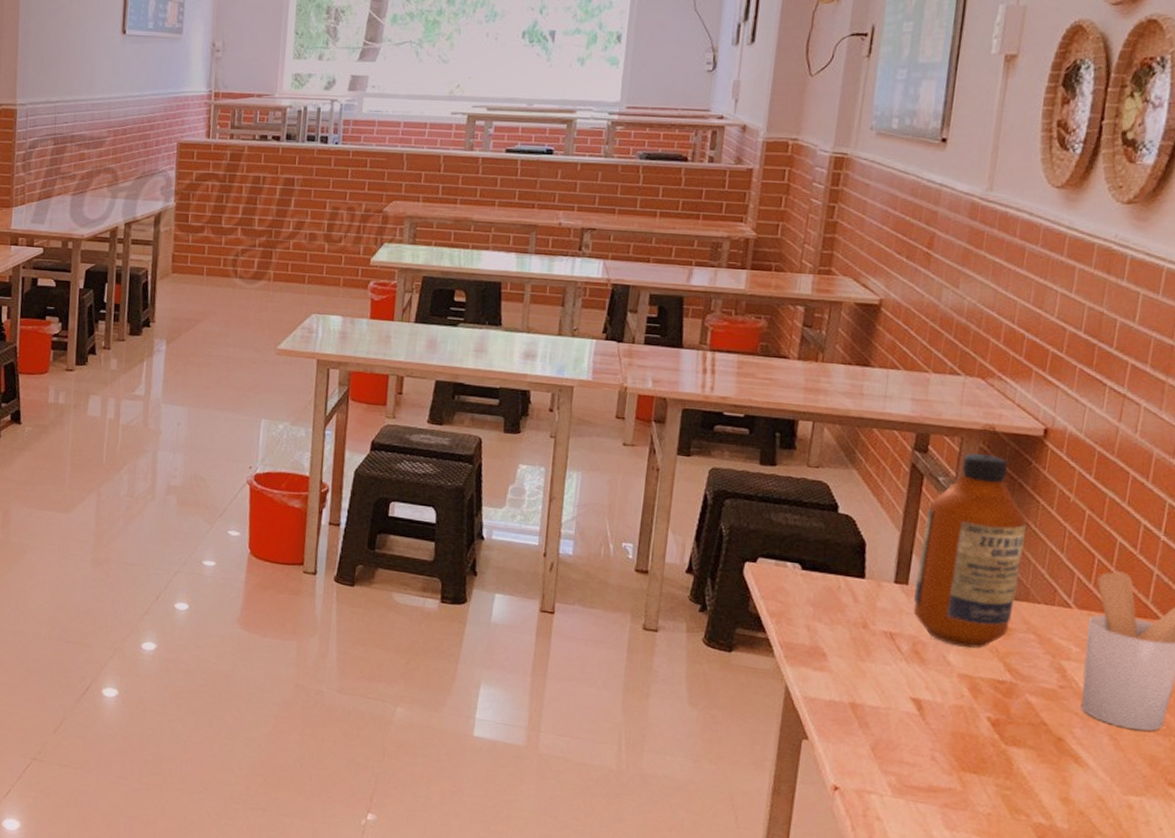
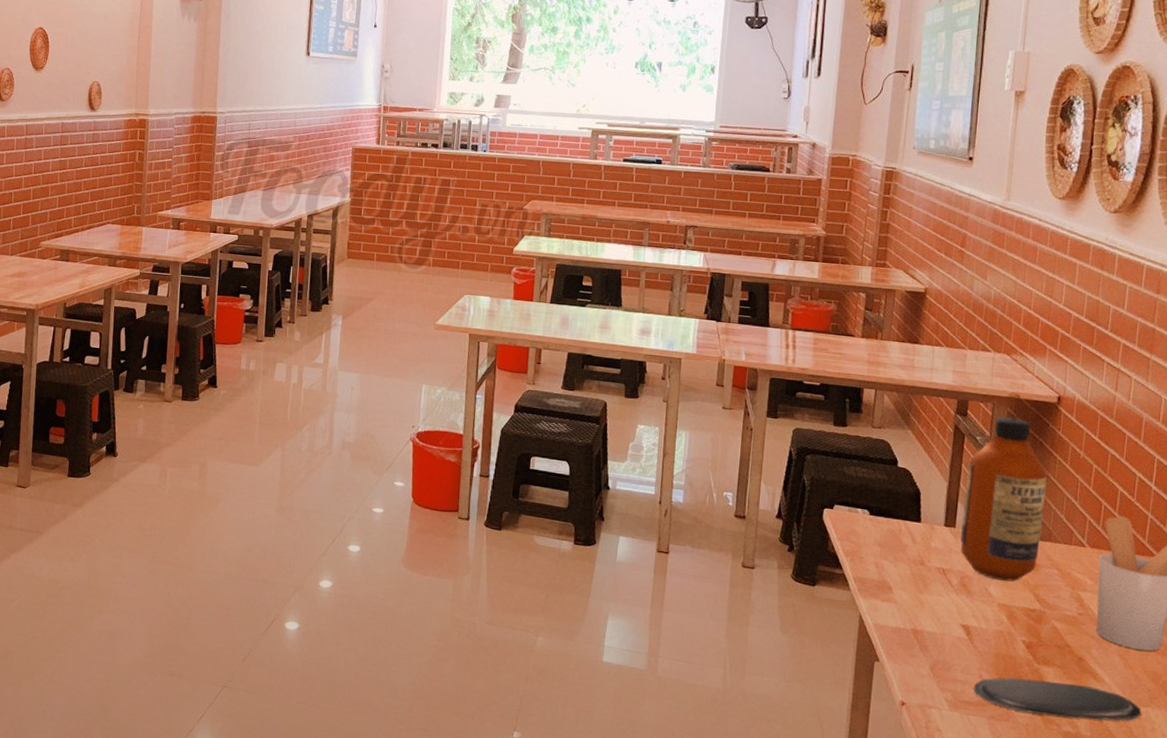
oval tray: none [923,760,1134,812] -> present [973,677,1142,721]

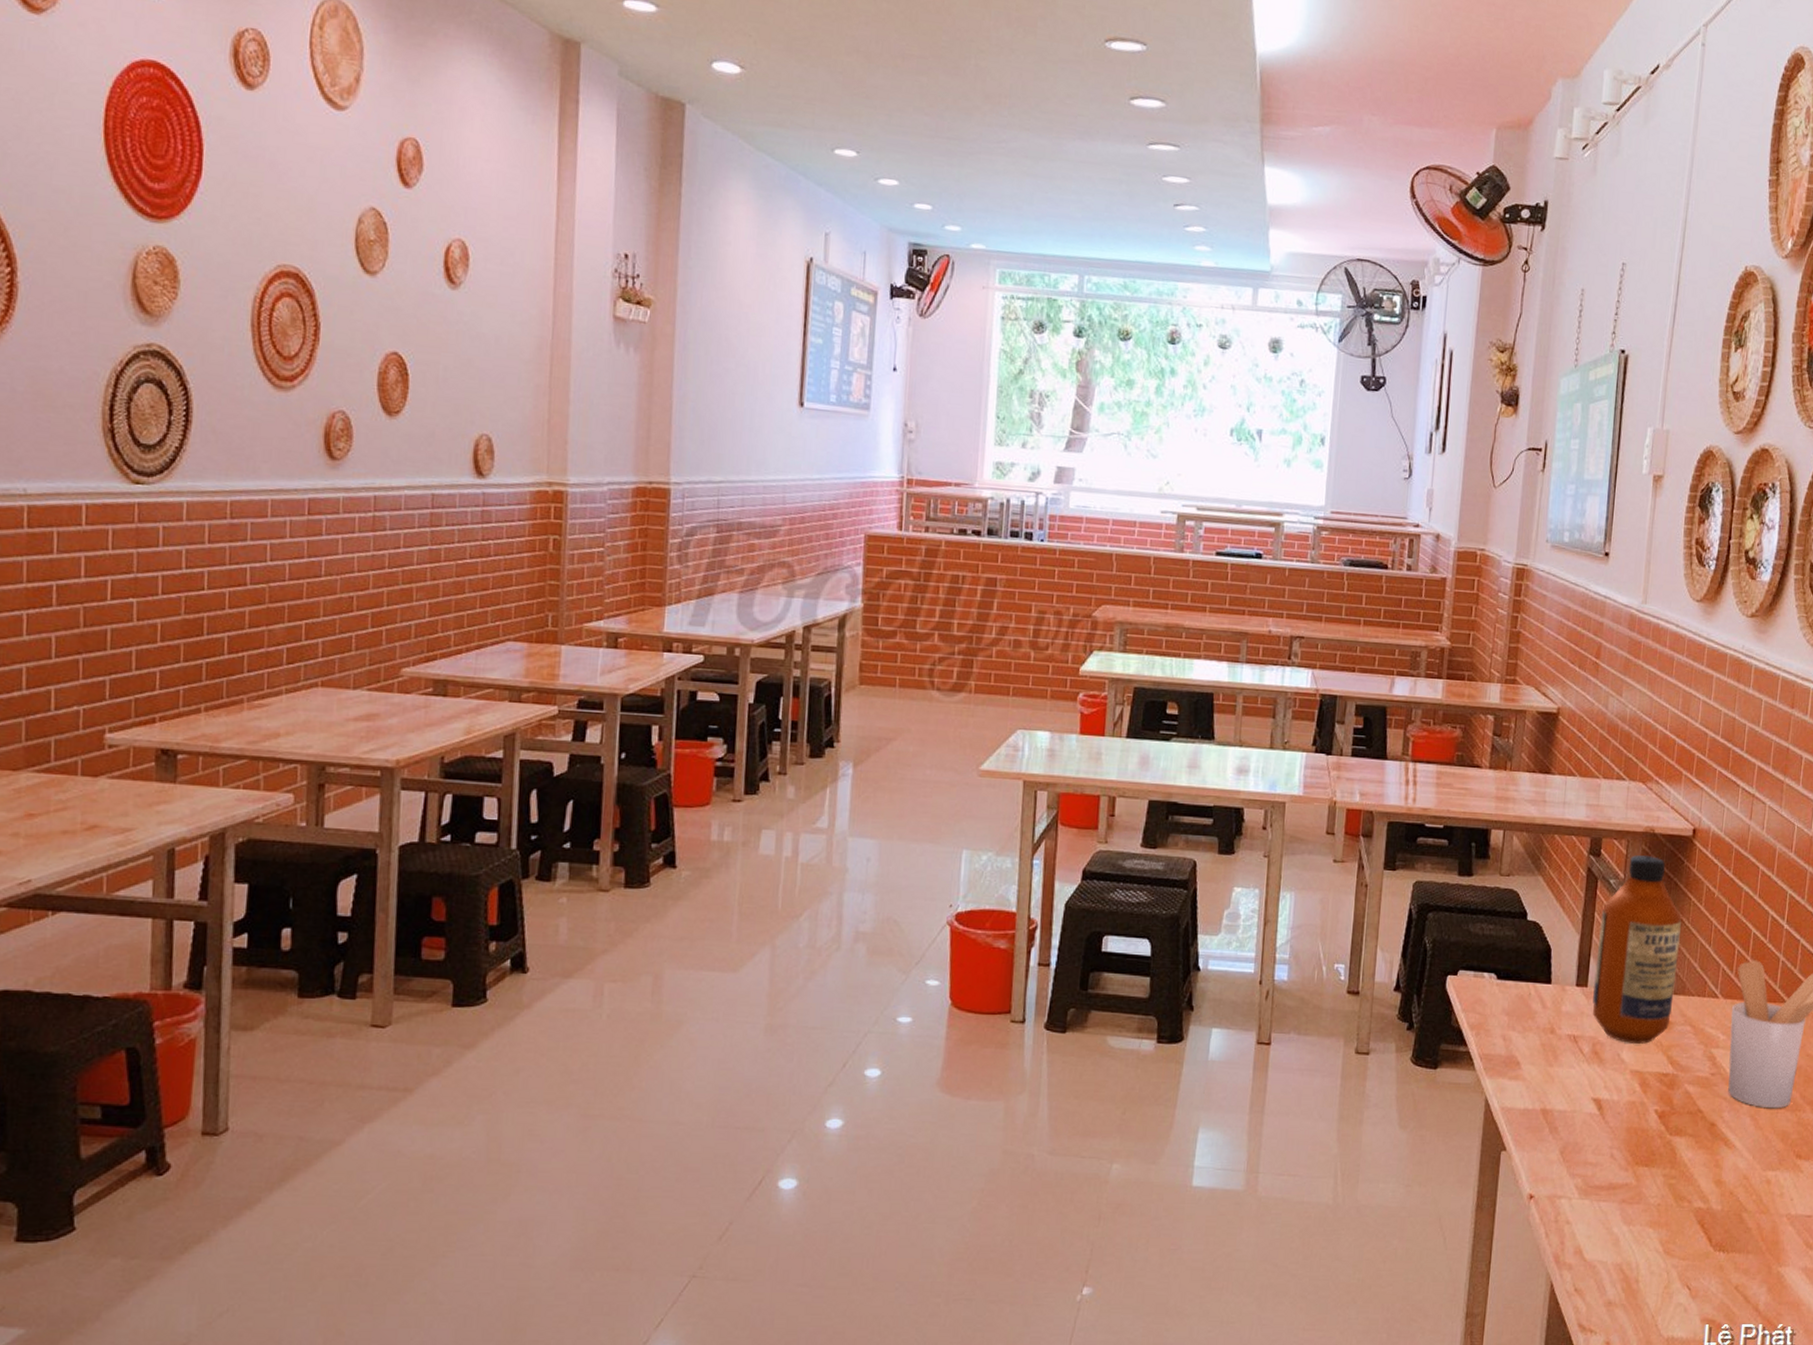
oval tray: present [973,677,1142,721] -> none [1604,1152,1771,1192]

